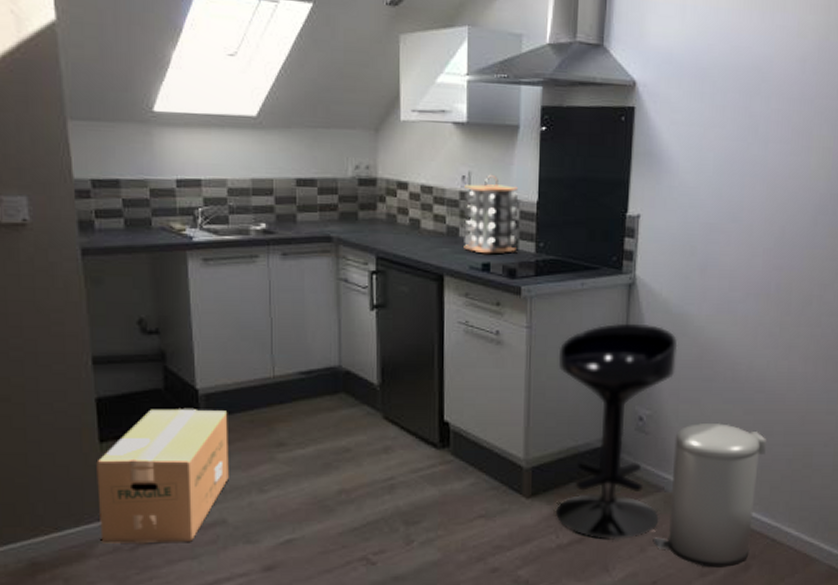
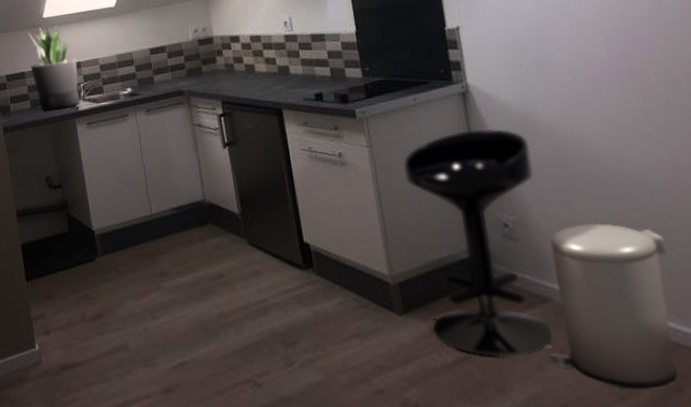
box: present [96,409,229,544] -> none [25,247,126,369]
planter: none [128,118,197,238] -> present [28,25,80,111]
spice rack: present [464,174,518,255] -> none [288,15,344,86]

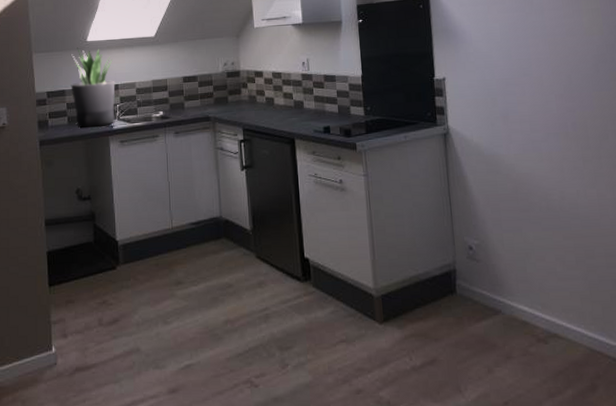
bar stool: present [403,128,553,358] -> none [392,165,501,361]
pedal bin: present [549,223,678,389] -> none [498,249,594,388]

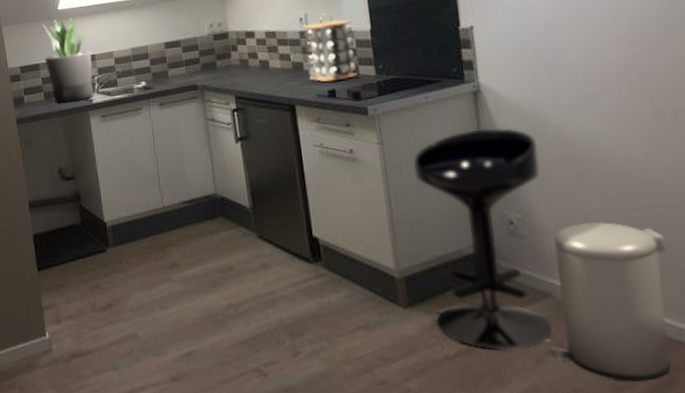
spice rack: none [305,58,349,120] -> present [303,12,358,83]
bar stool: none [392,165,501,361] -> present [412,127,553,350]
pedal bin: none [498,249,594,388] -> present [549,222,672,382]

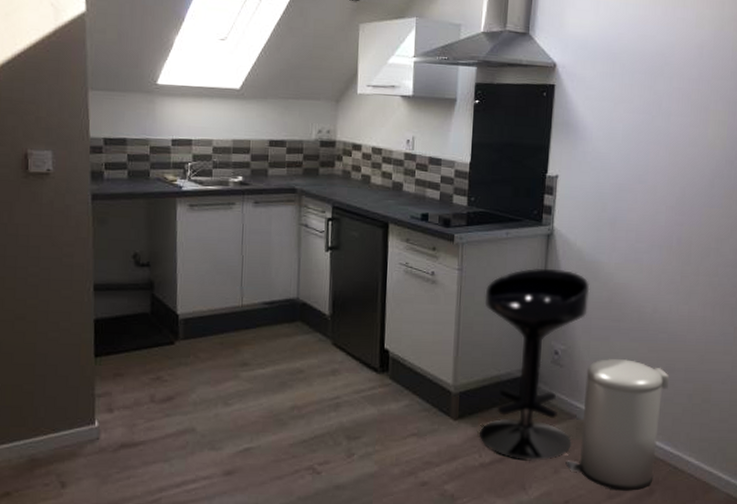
planter: present [43,17,94,103] -> none [134,89,189,187]
spice rack: present [303,12,358,83] -> none [406,138,454,207]

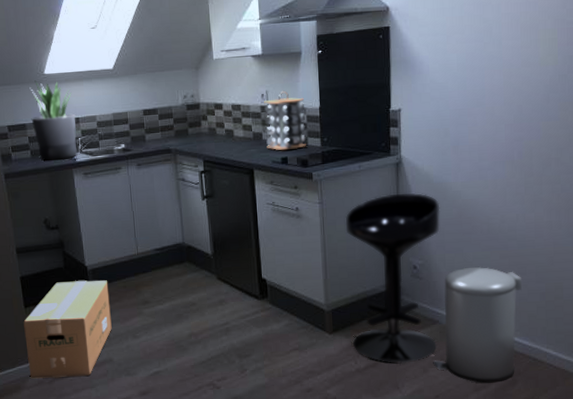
box: none [89,330,202,447] -> present [23,280,112,379]
planter: none [134,89,189,187] -> present [29,80,78,161]
spice rack: none [406,138,454,207] -> present [264,90,306,151]

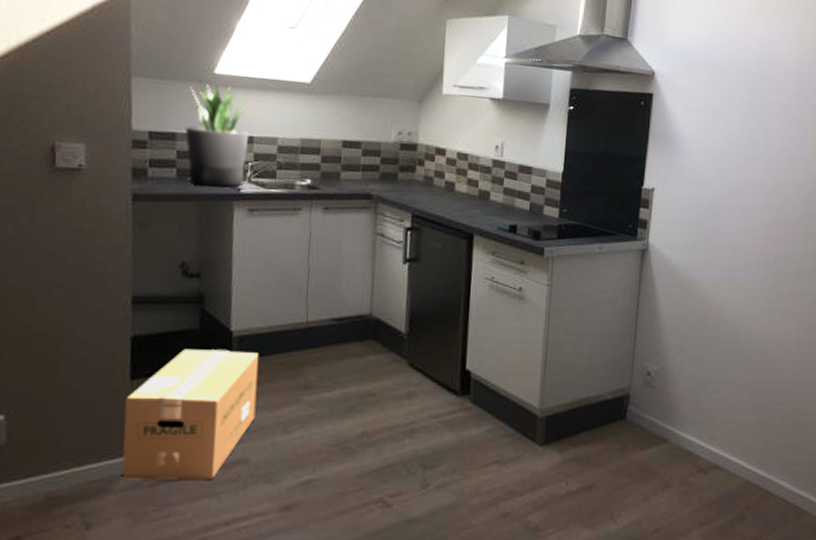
spice rack: present [264,90,306,151] -> none [493,145,546,218]
bar stool: present [345,192,440,364] -> none [565,284,685,488]
pedal bin: present [433,267,522,383] -> none [656,379,763,517]

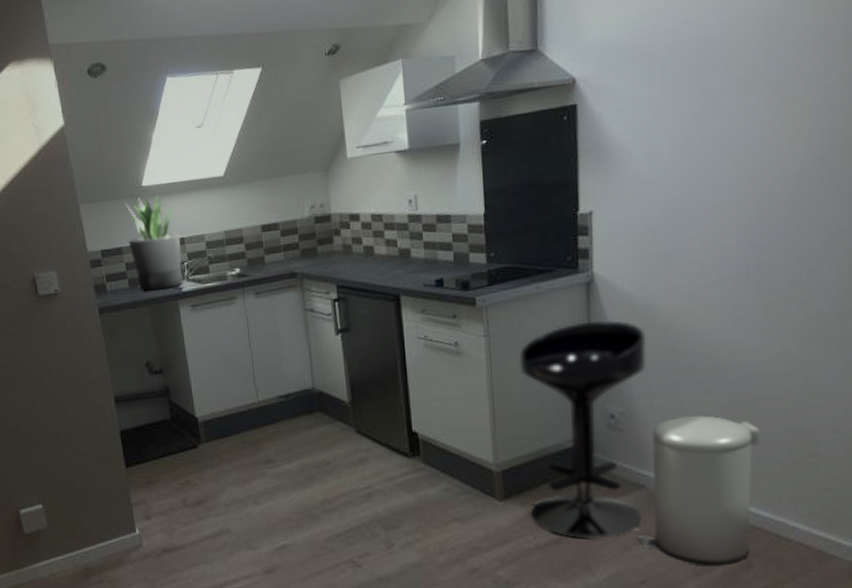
box: present [121,349,259,481] -> none [125,434,229,552]
bar stool: none [565,284,685,488] -> present [519,319,647,539]
pedal bin: none [656,379,763,517] -> present [637,415,760,566]

